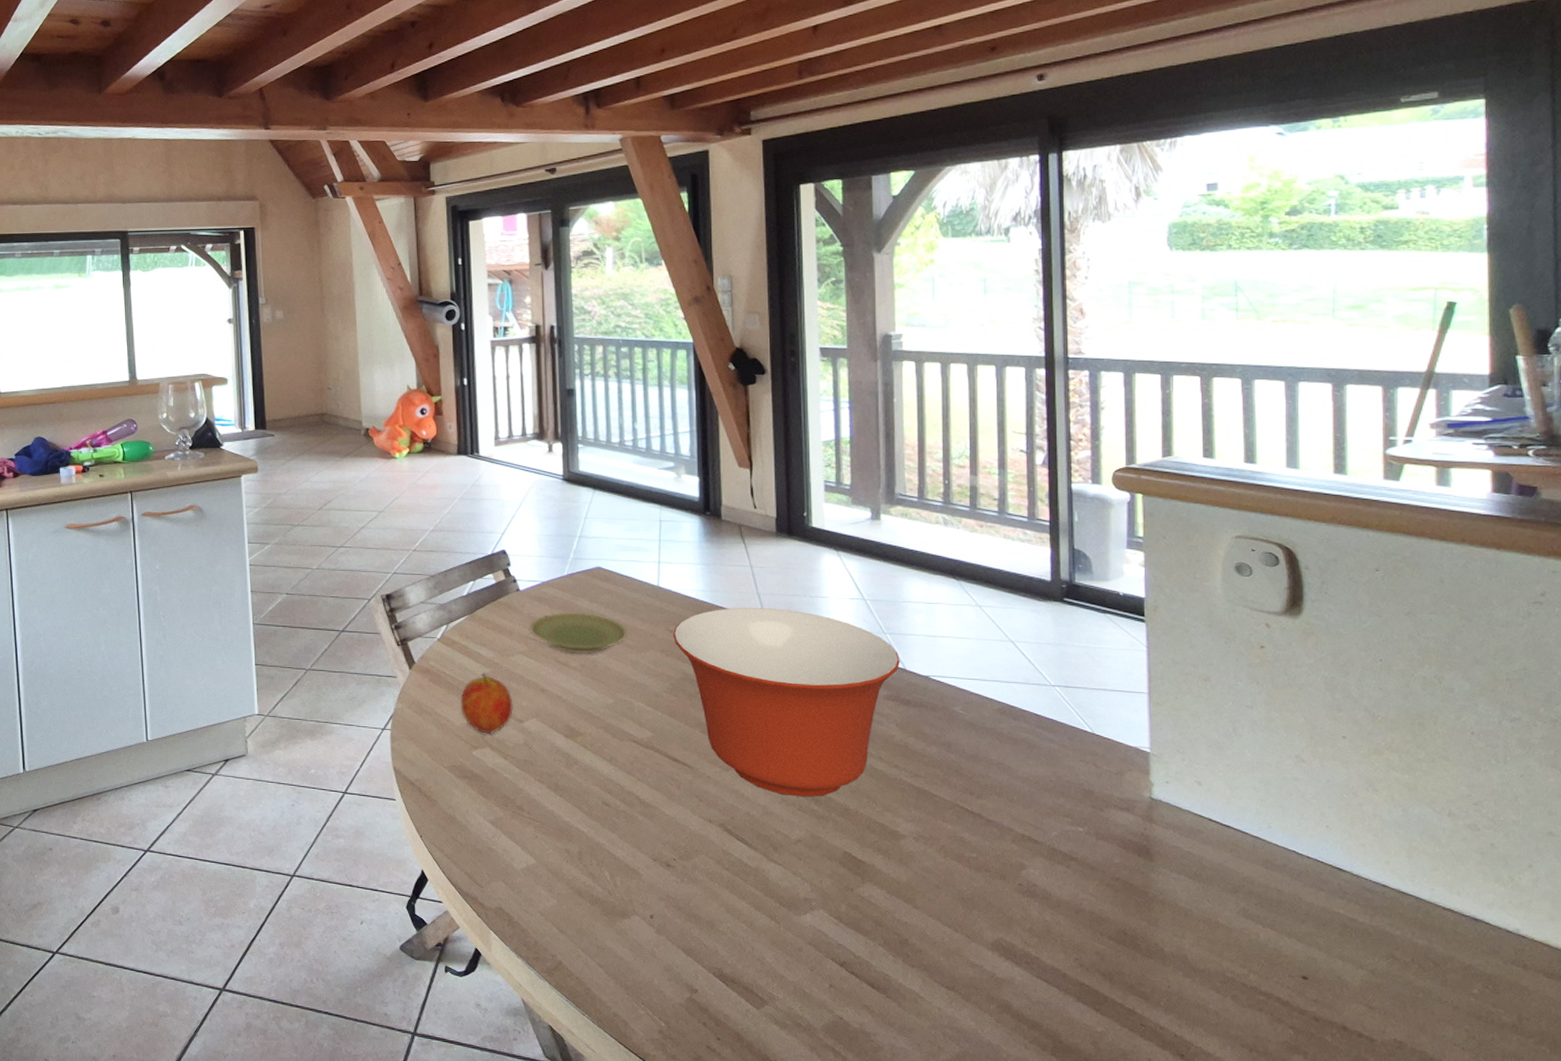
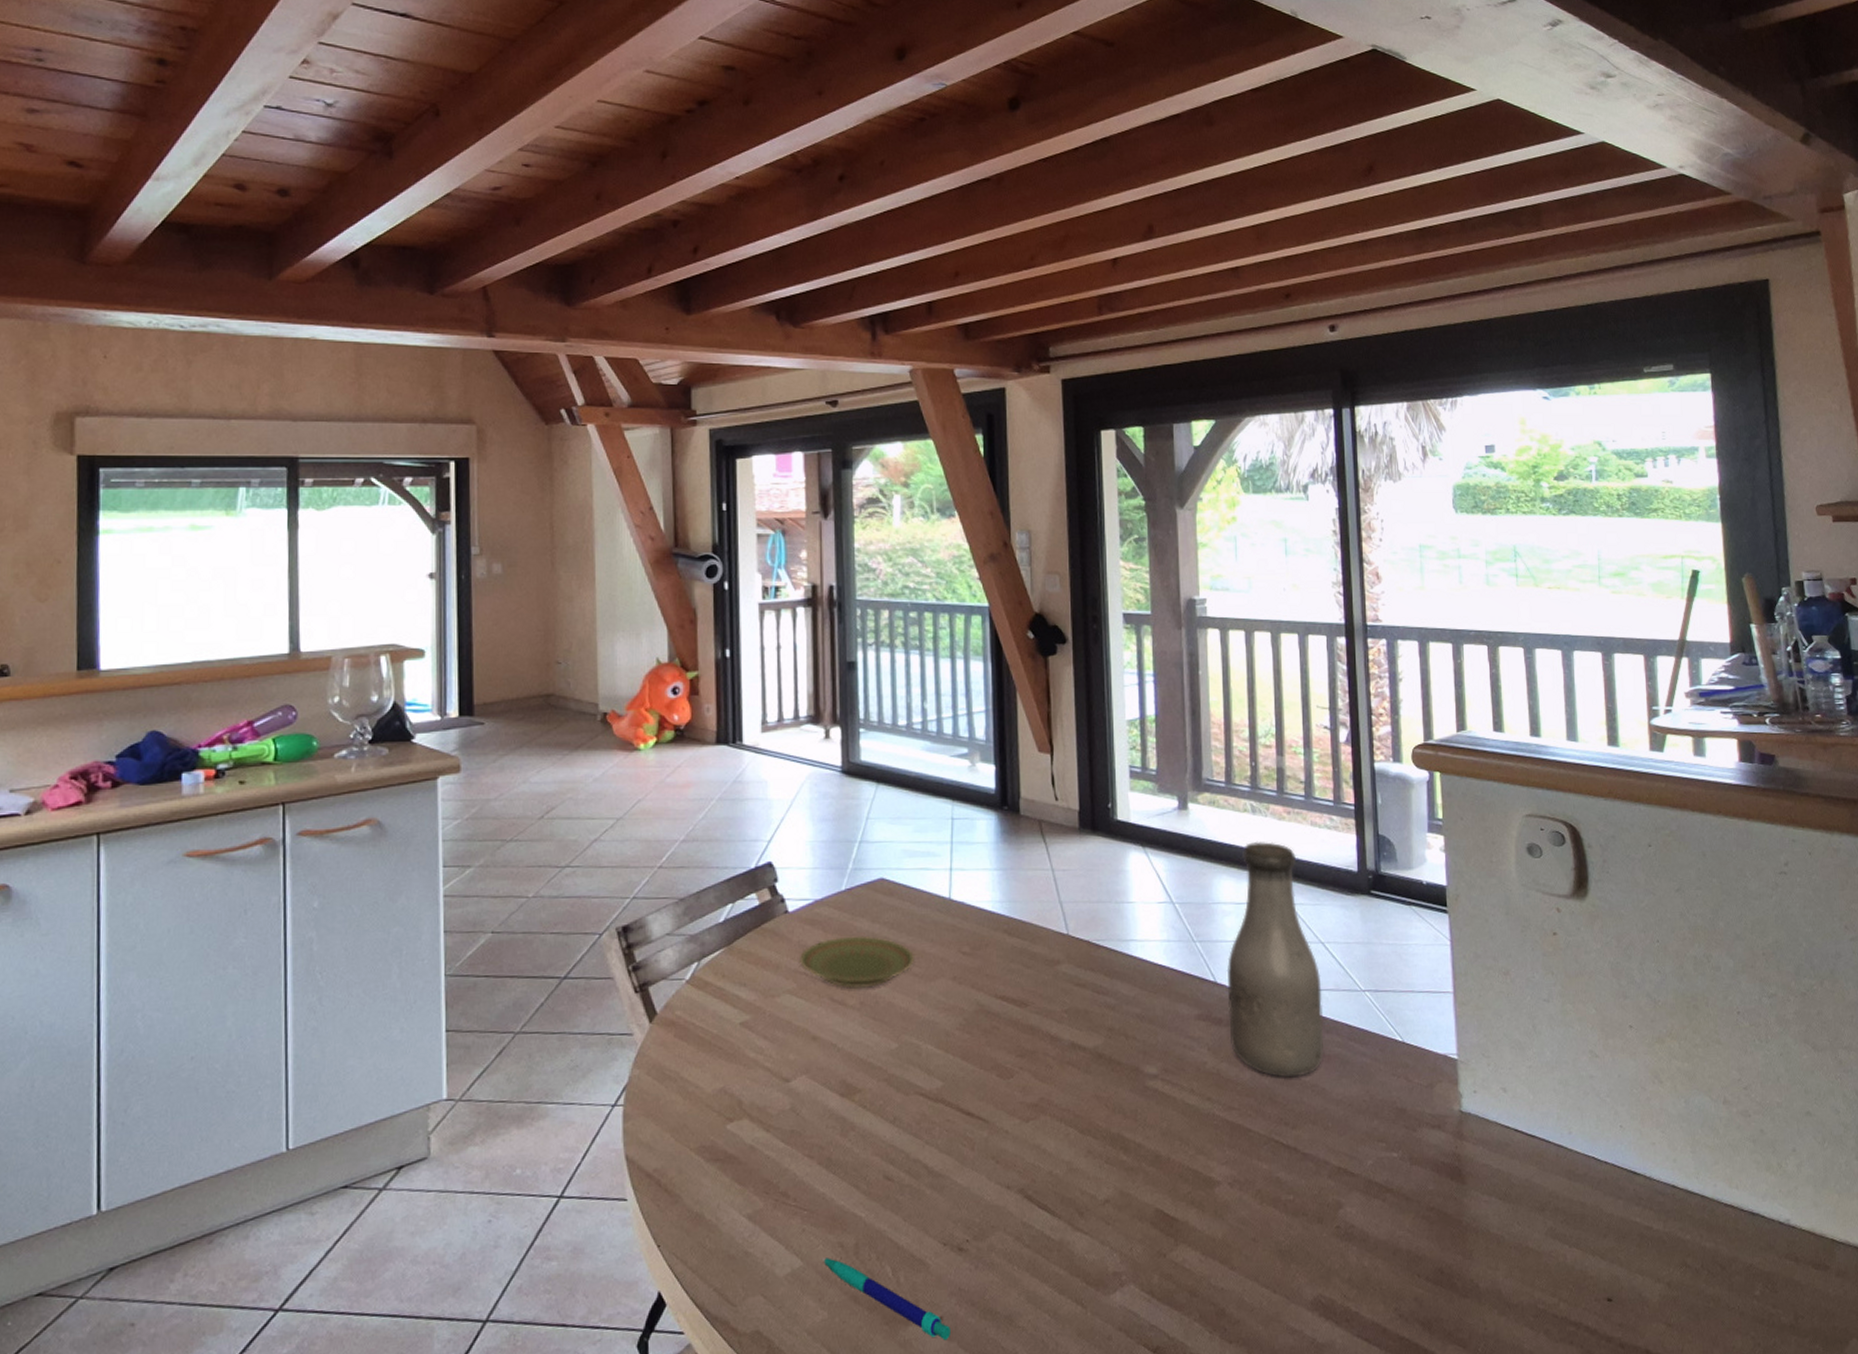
fruit: present [460,673,513,734] -> none [713,1021,778,1100]
pen: none [551,859,660,934] -> present [821,1257,950,1341]
mixing bowl: present [673,607,900,797] -> none [967,918,1210,1146]
bottle: none [916,550,1012,755] -> present [1226,841,1325,1078]

